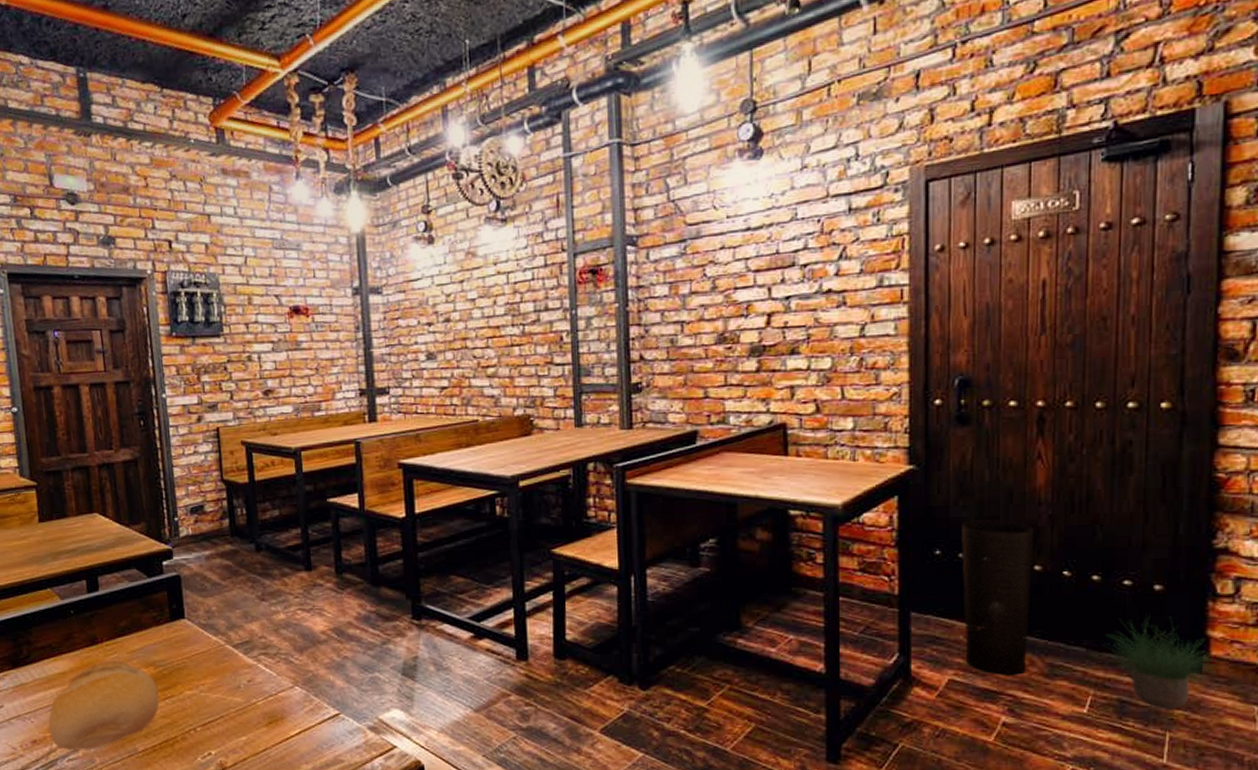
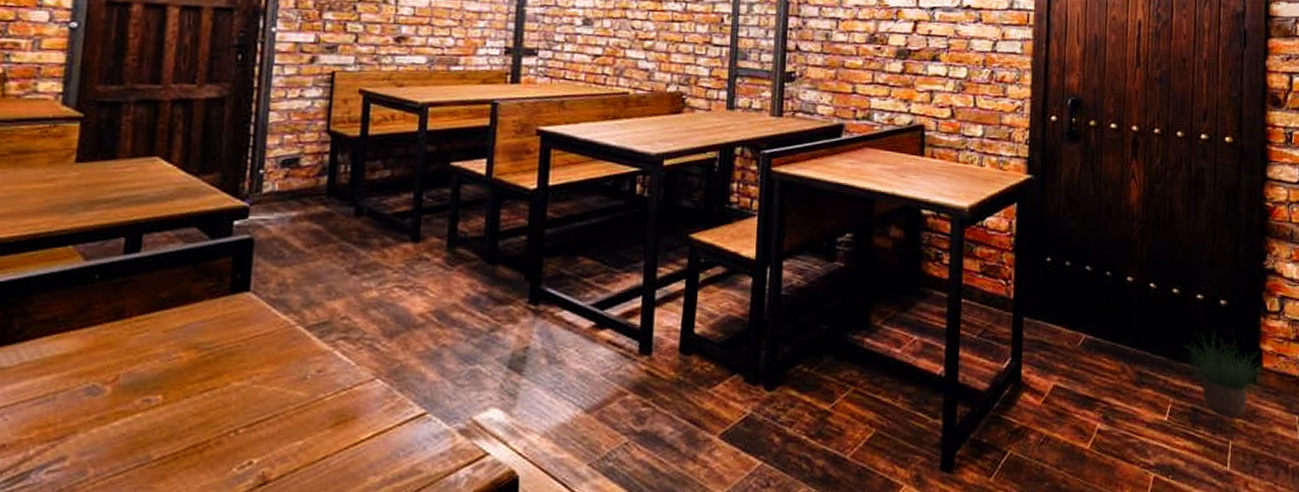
bread roll: present [48,660,160,751] -> none [27,340,197,459]
umbrella stand: present [962,520,1035,675] -> none [1068,231,1128,382]

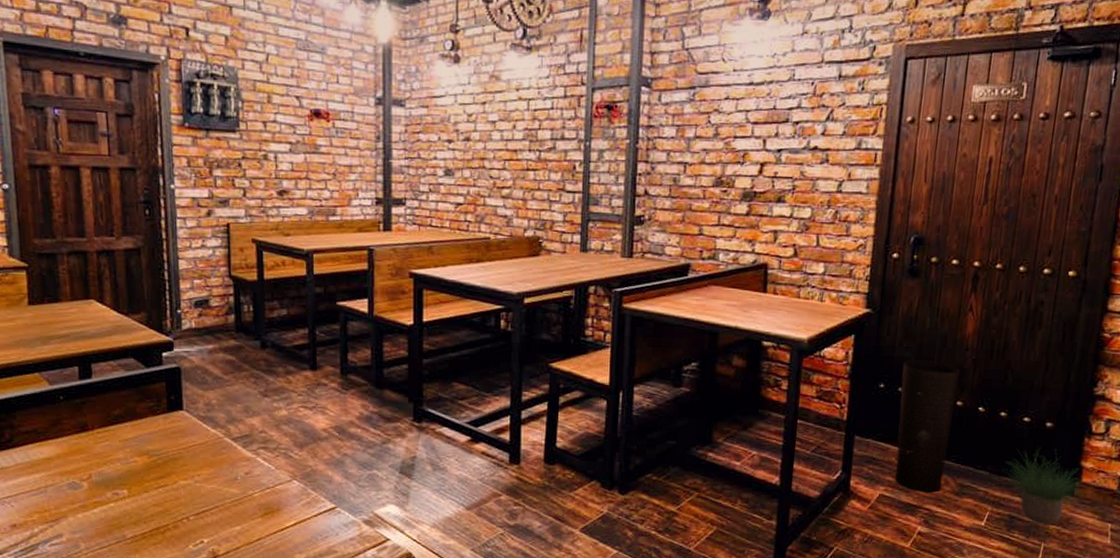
umbrella stand: none [1068,231,1128,382] -> present [895,360,961,493]

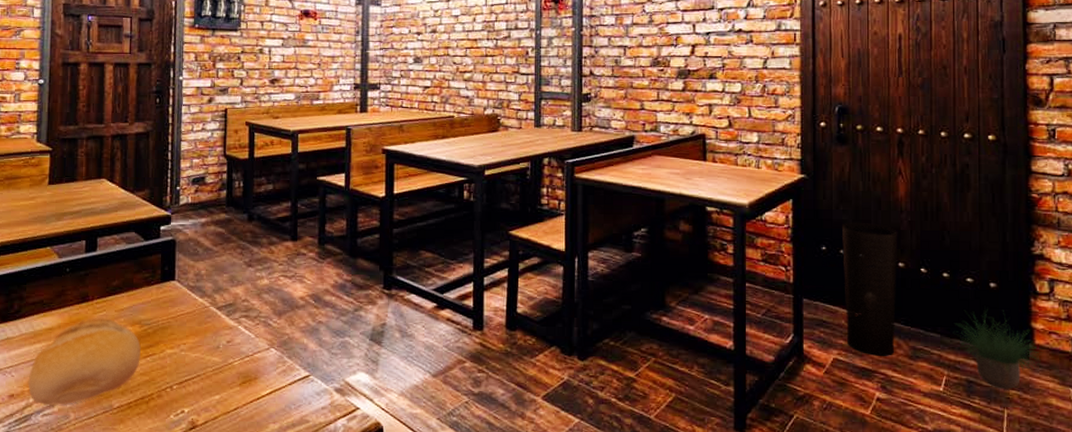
bread roll: none [30,448,152,536] -> present [28,318,142,406]

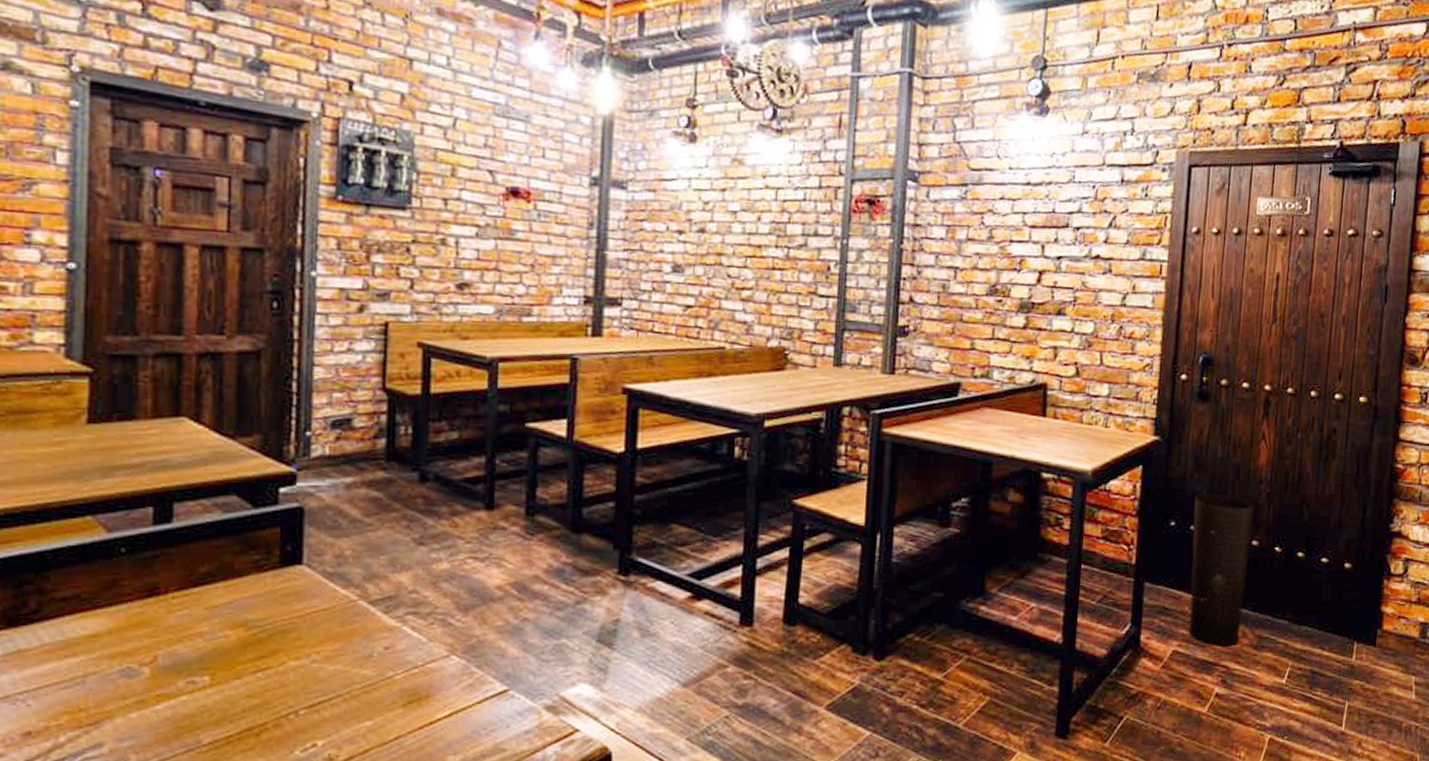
bread roll: present [28,318,142,406] -> none [55,619,249,746]
potted plant: present [956,309,1042,389] -> none [1305,592,1389,679]

